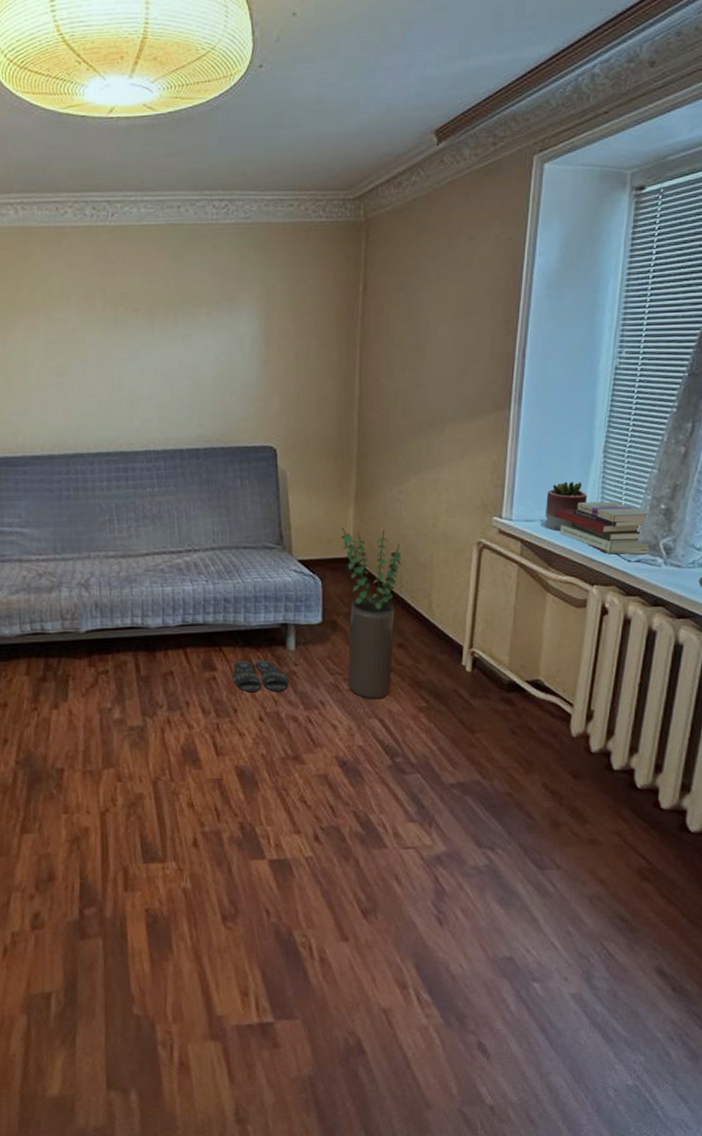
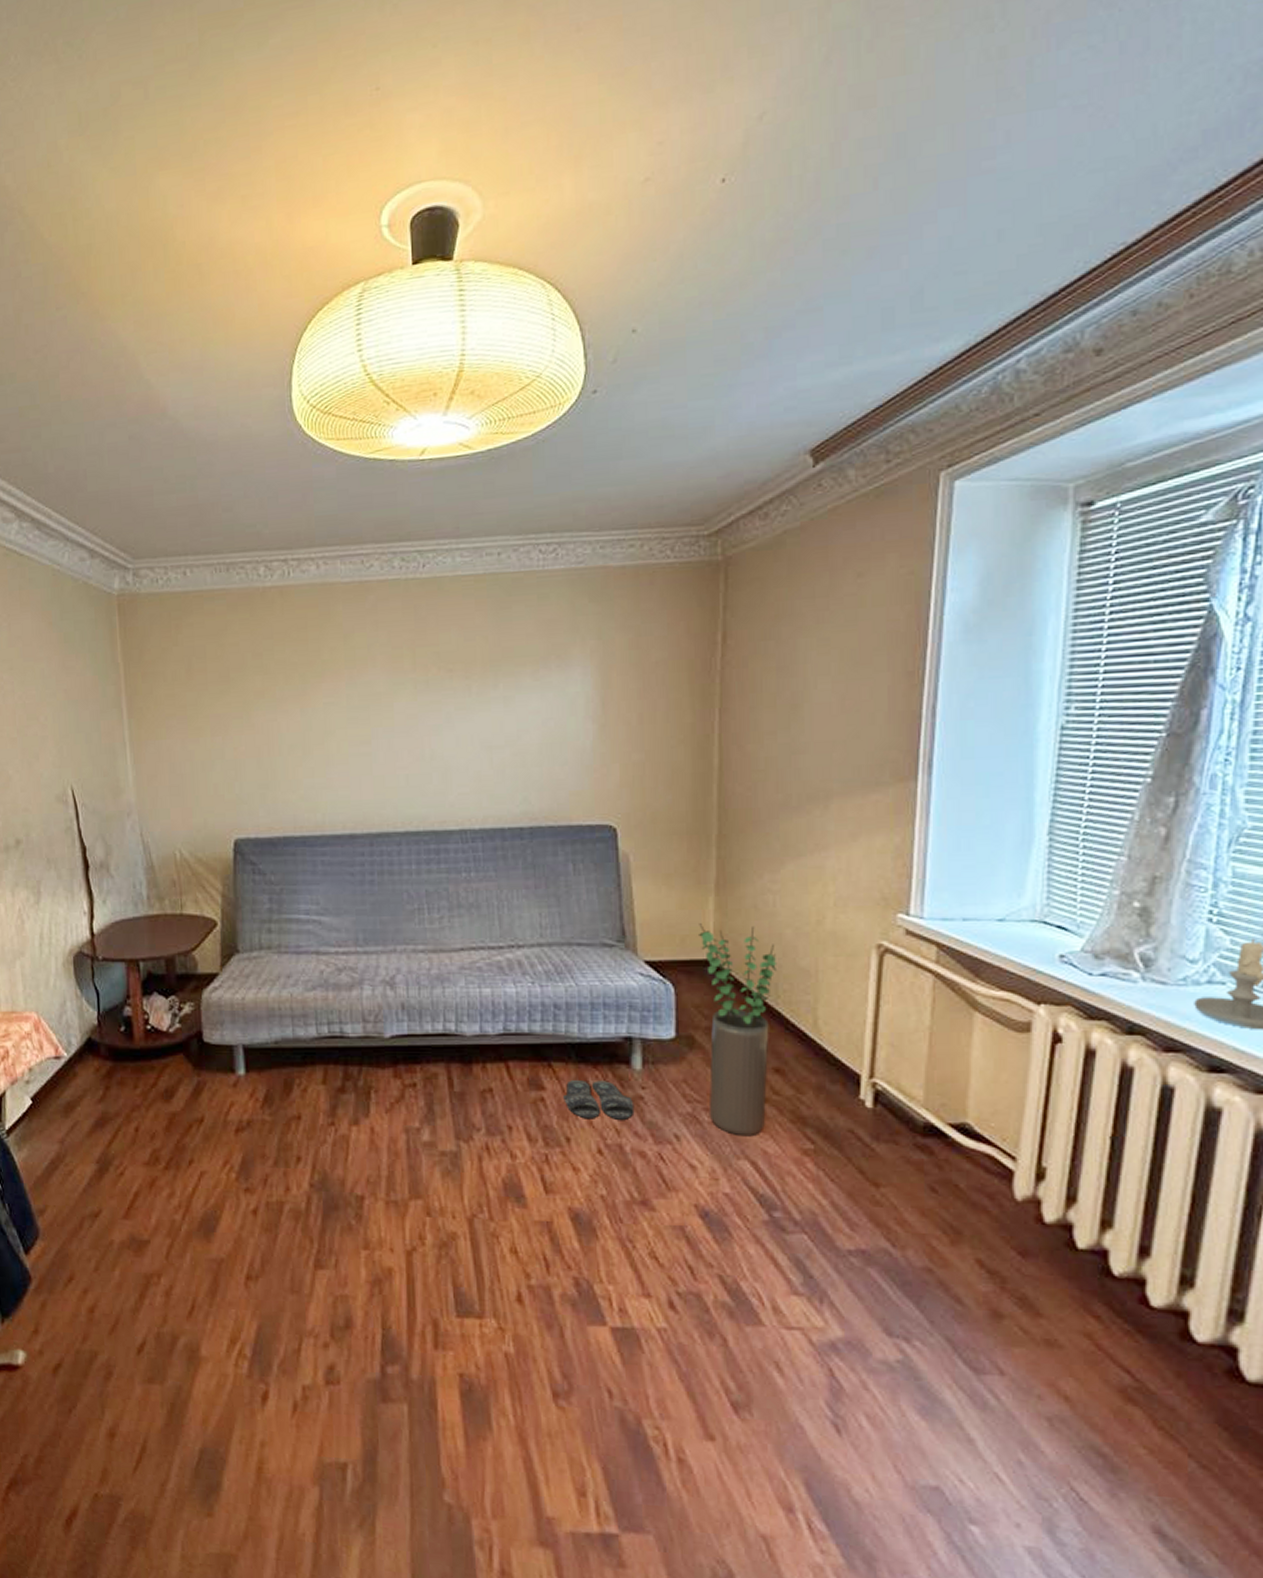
succulent planter: present [540,481,587,532] -> none [963,870,1028,934]
books: present [553,501,650,555] -> none [980,896,1119,966]

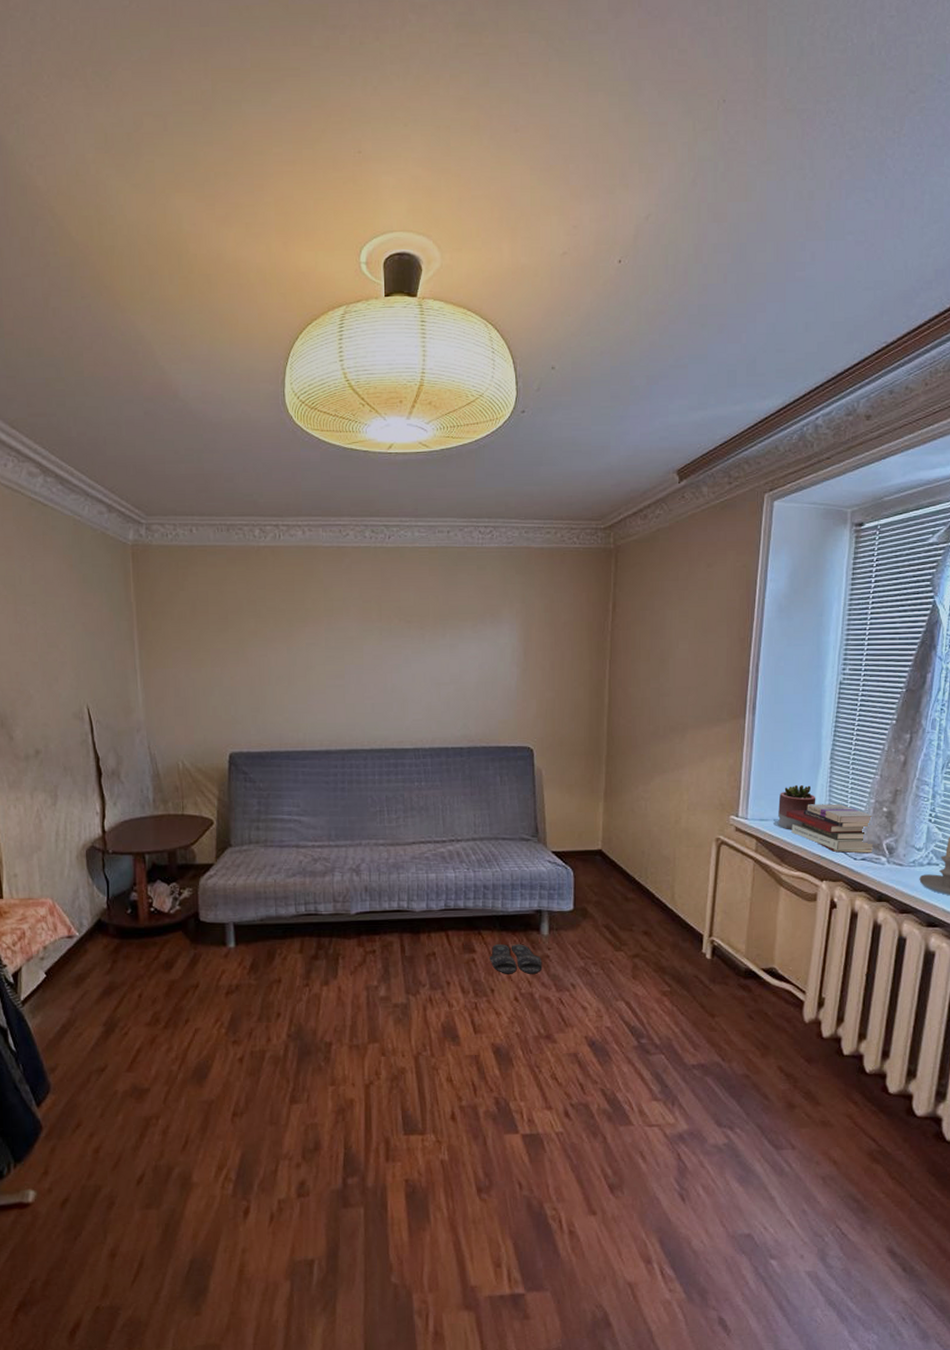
vase: present [699,923,778,1137] -> none [592,823,647,983]
succulent planter: none [963,870,1028,934] -> present [774,784,816,830]
books: none [980,896,1119,966] -> present [785,804,874,853]

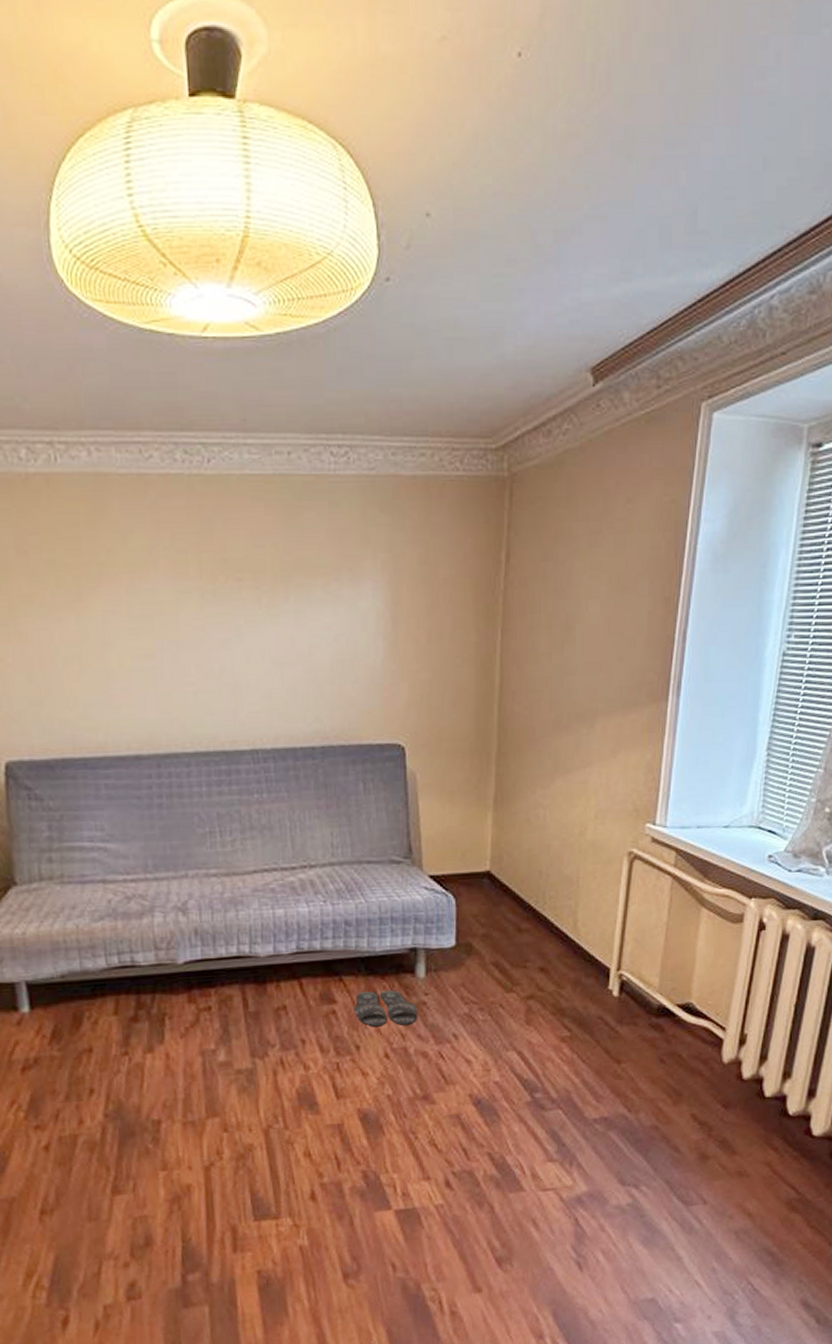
succulent planter: present [774,784,816,830] -> none [697,782,748,839]
books: present [785,804,874,853] -> none [711,804,813,864]

